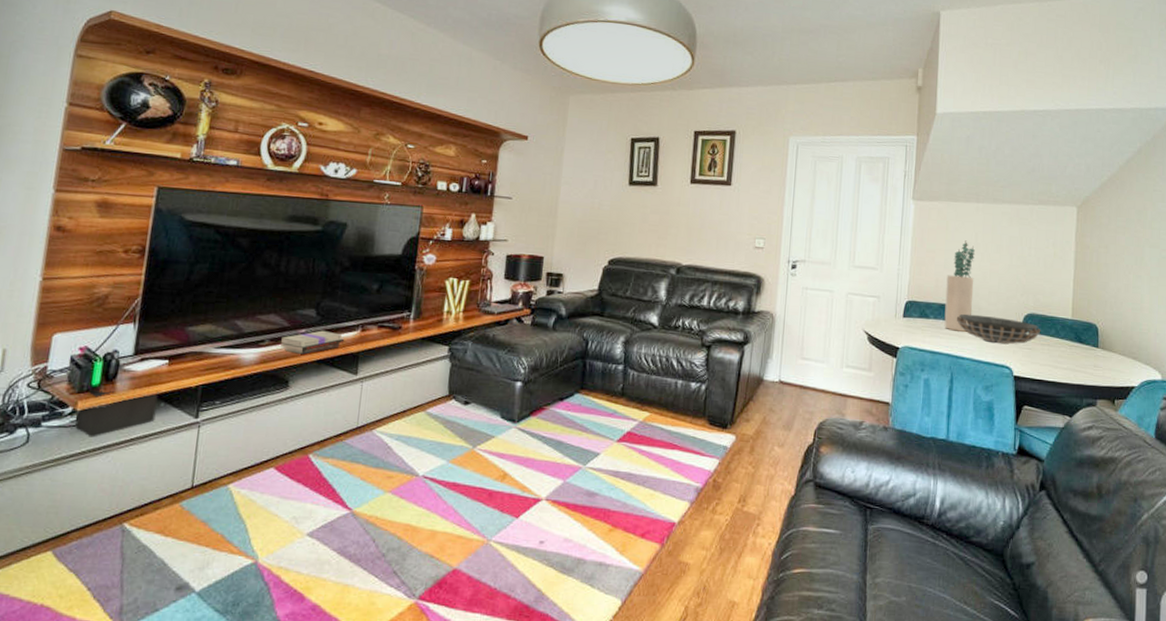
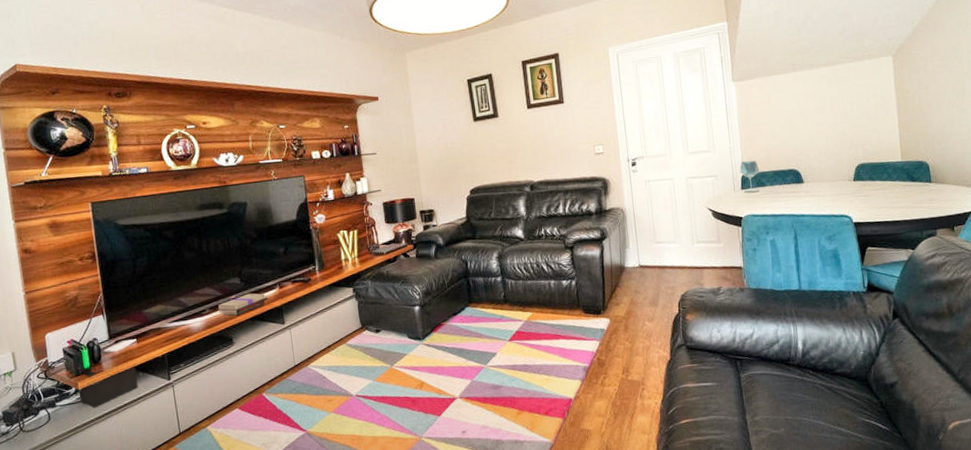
wine glass: none [905,287,926,323] -> present [740,160,760,193]
vase: present [944,240,975,332] -> none [776,109,806,193]
decorative bowl: present [956,314,1041,345] -> none [791,172,874,197]

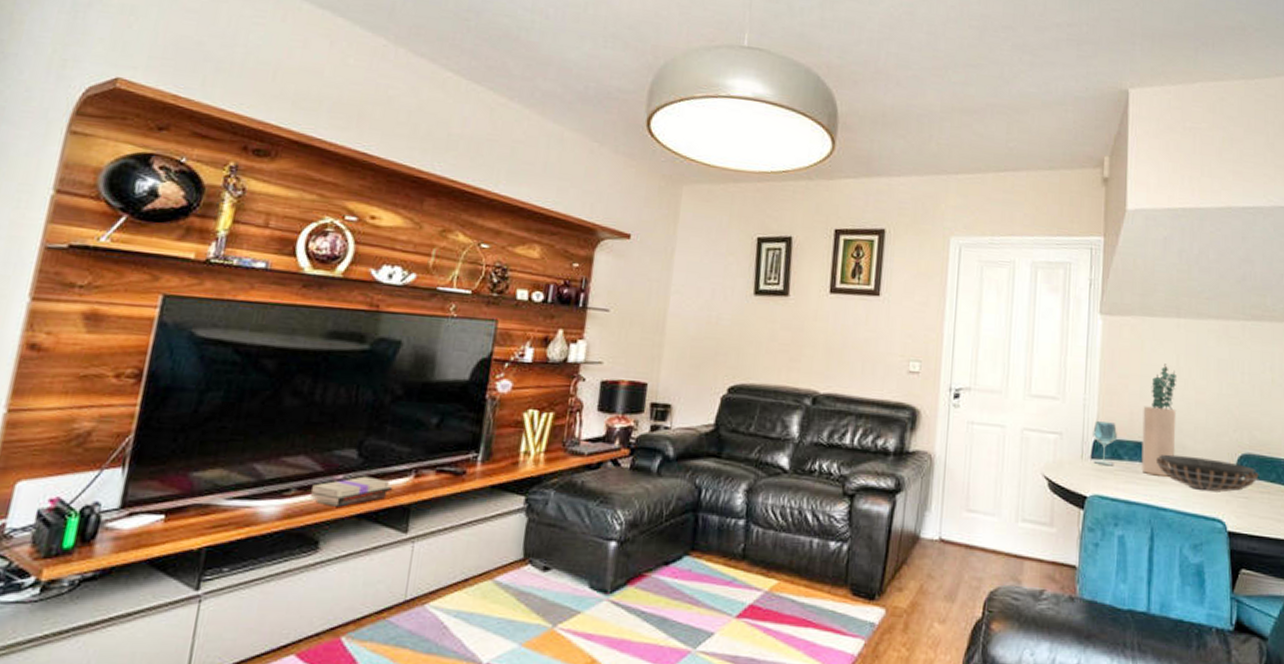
speaker: present [65,364,143,408] -> none [13,552,158,616]
vase: none [776,109,806,193] -> present [1141,363,1177,477]
decorative bowl: none [791,172,874,197] -> present [1156,454,1259,493]

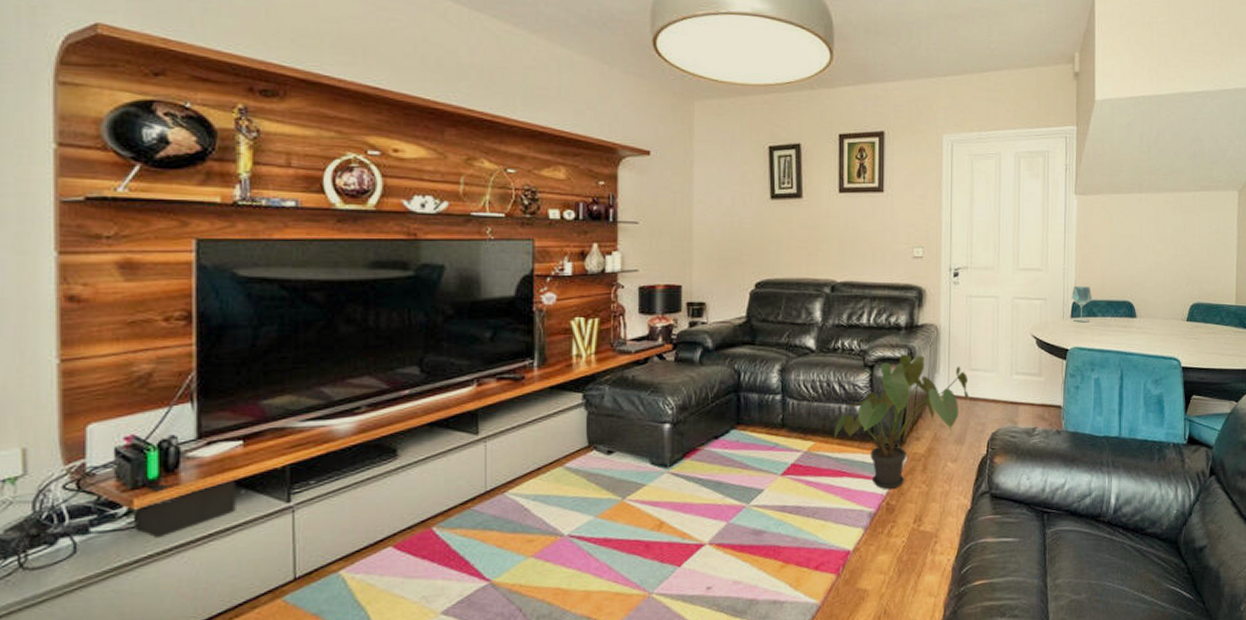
speaker: none [13,552,158,616] -> present [107,477,247,538]
books: present [310,476,393,507] -> none [381,389,459,418]
house plant: none [800,484,965,649] -> present [833,354,970,489]
vase: present [1141,363,1177,477] -> none [1112,233,1140,327]
decorative bowl: present [1156,454,1259,493] -> none [1123,308,1207,336]

